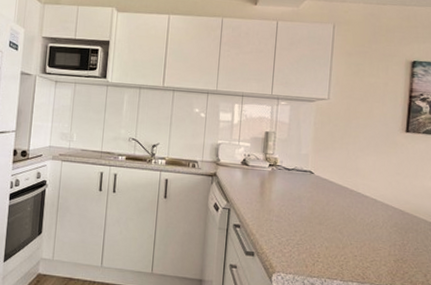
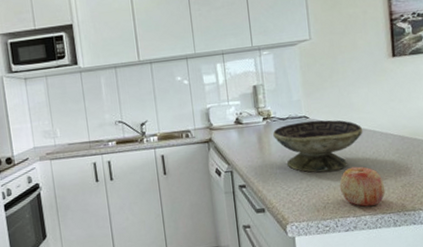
decorative bowl: none [275,175,365,231] -> present [272,120,363,173]
apple: none [332,230,378,274] -> present [339,166,386,207]

